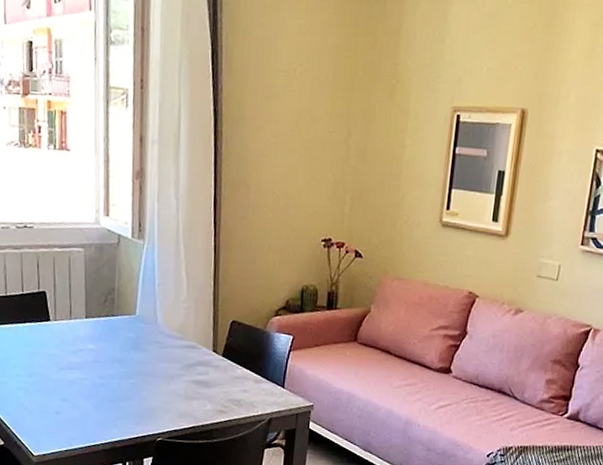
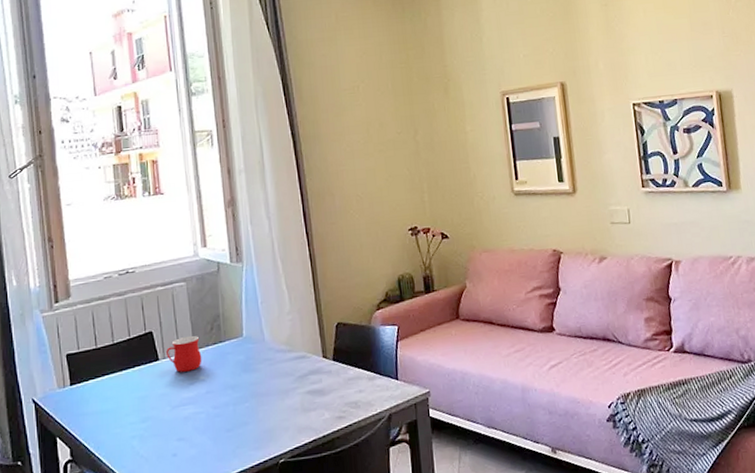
mug: none [58,303,93,338] -> present [166,336,202,372]

